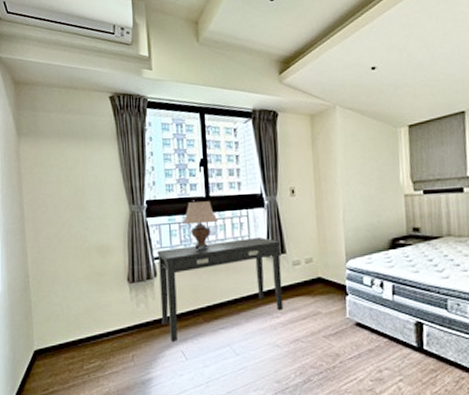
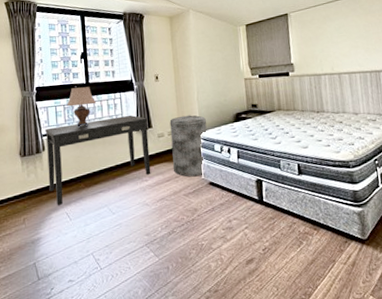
trash can: none [307,239,355,315] -> present [169,115,207,177]

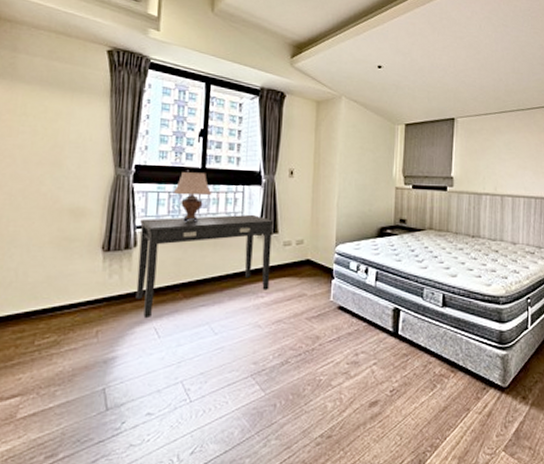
trash can: present [169,115,207,177] -> none [298,223,345,298]

